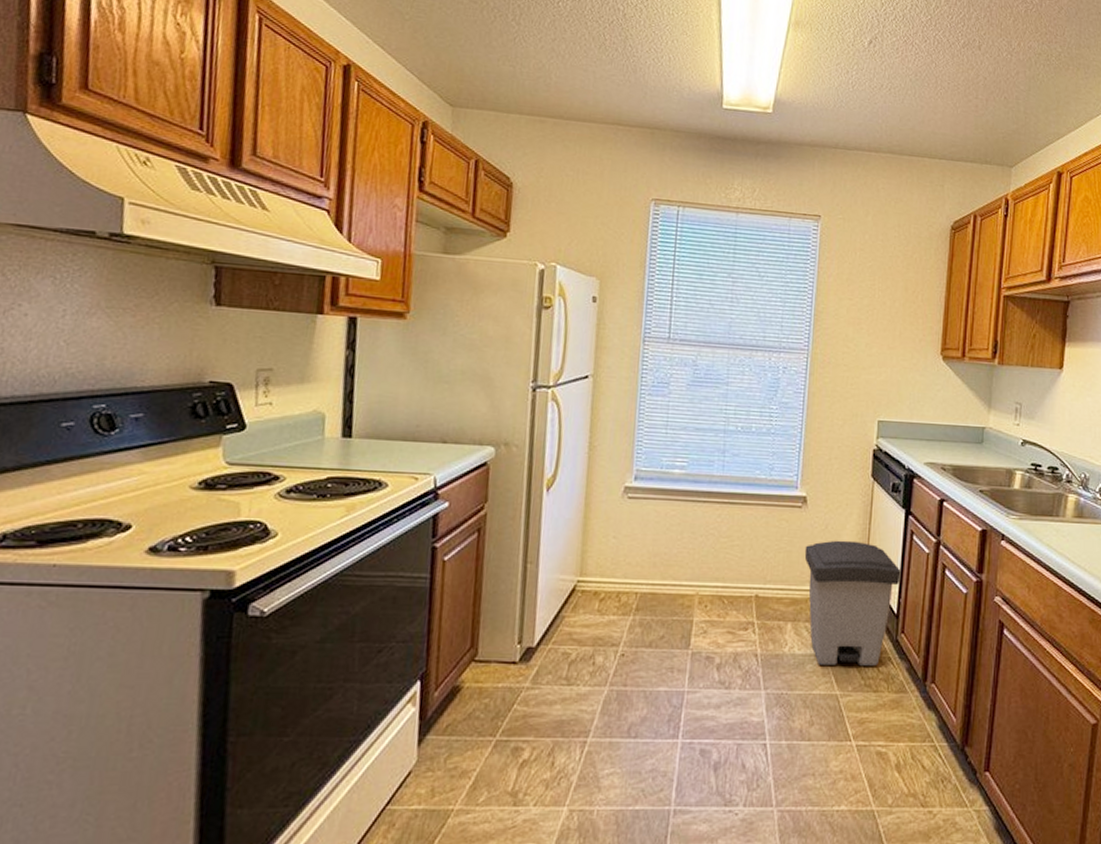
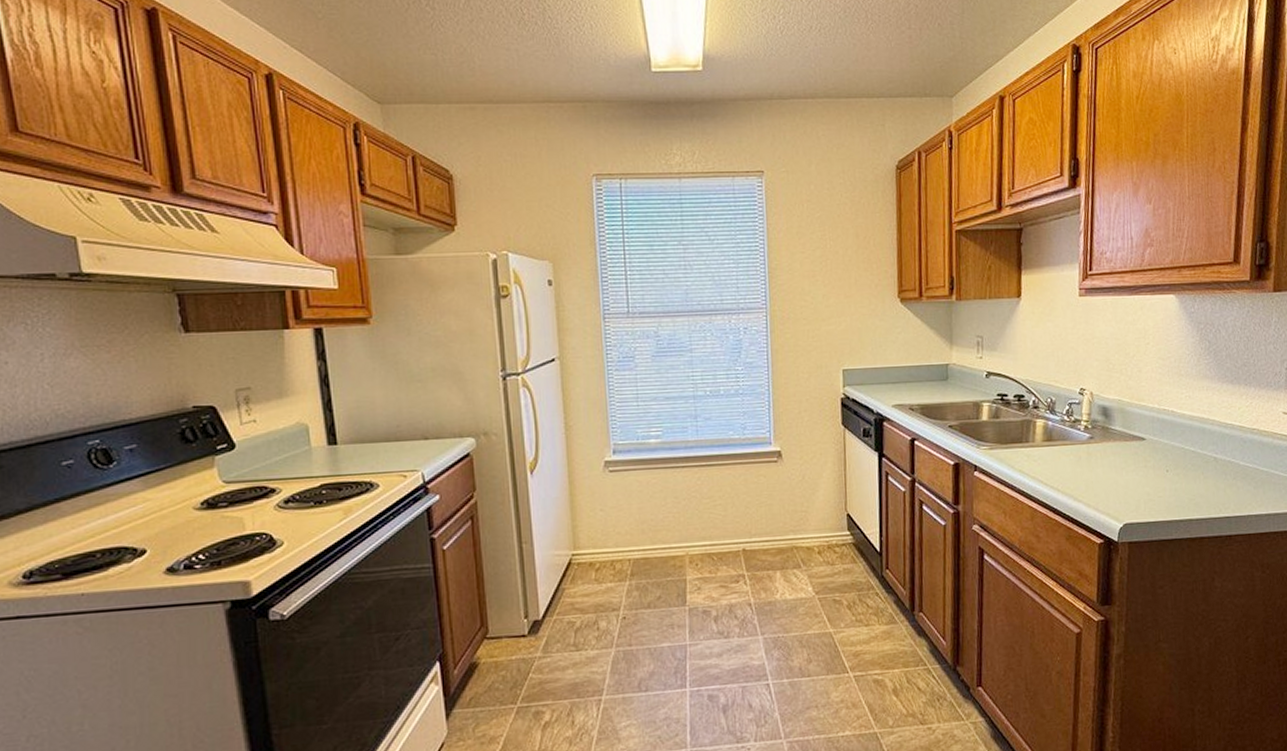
trash can: present [804,540,901,666] -> none [785,487,880,607]

